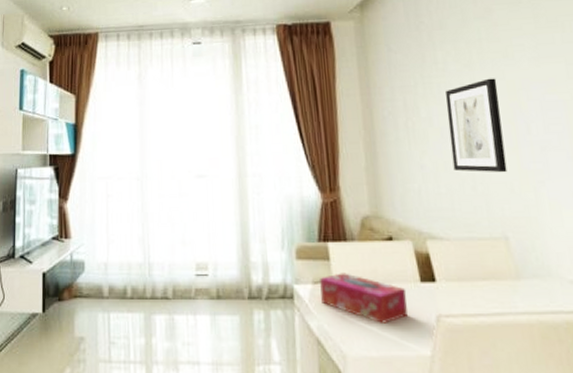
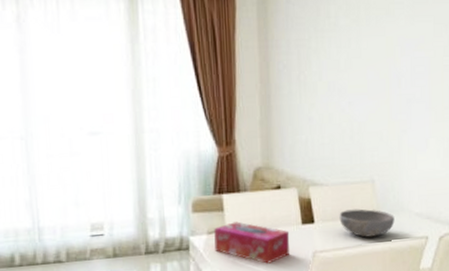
wall art: present [446,78,507,173] -> none [334,34,379,124]
bowl: none [466,269,541,305] -> present [339,209,395,238]

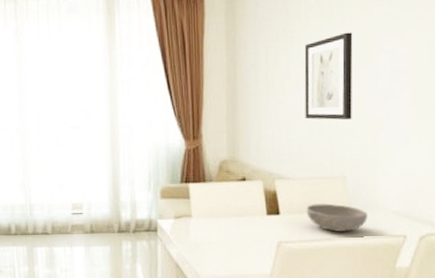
tissue box: present [214,221,290,264] -> none [180,209,254,249]
wall art: none [334,34,379,124] -> present [304,32,353,121]

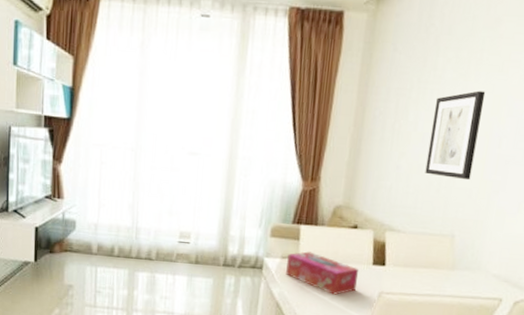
tissue box: none [180,209,254,249] -> present [286,251,359,295]
bowl: present [306,203,368,232] -> none [411,259,470,290]

